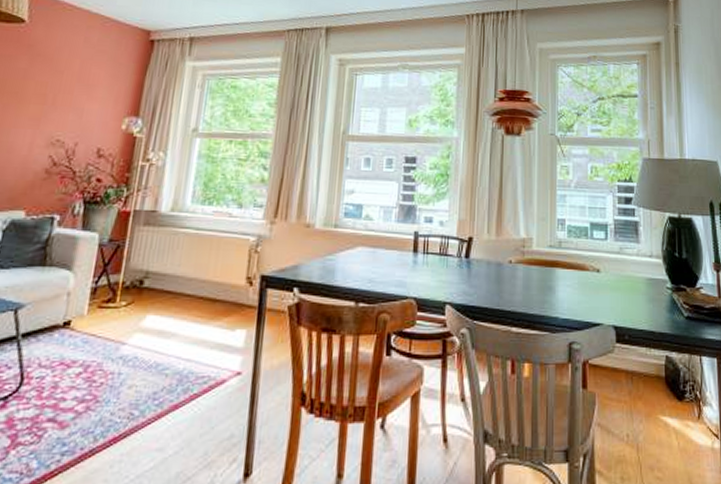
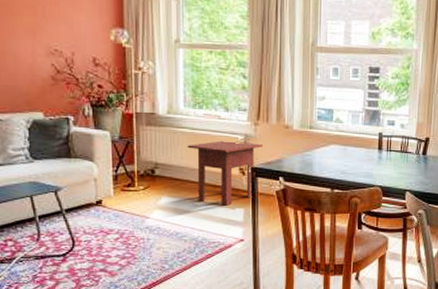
side table: none [187,243,279,326] -> present [187,141,264,206]

